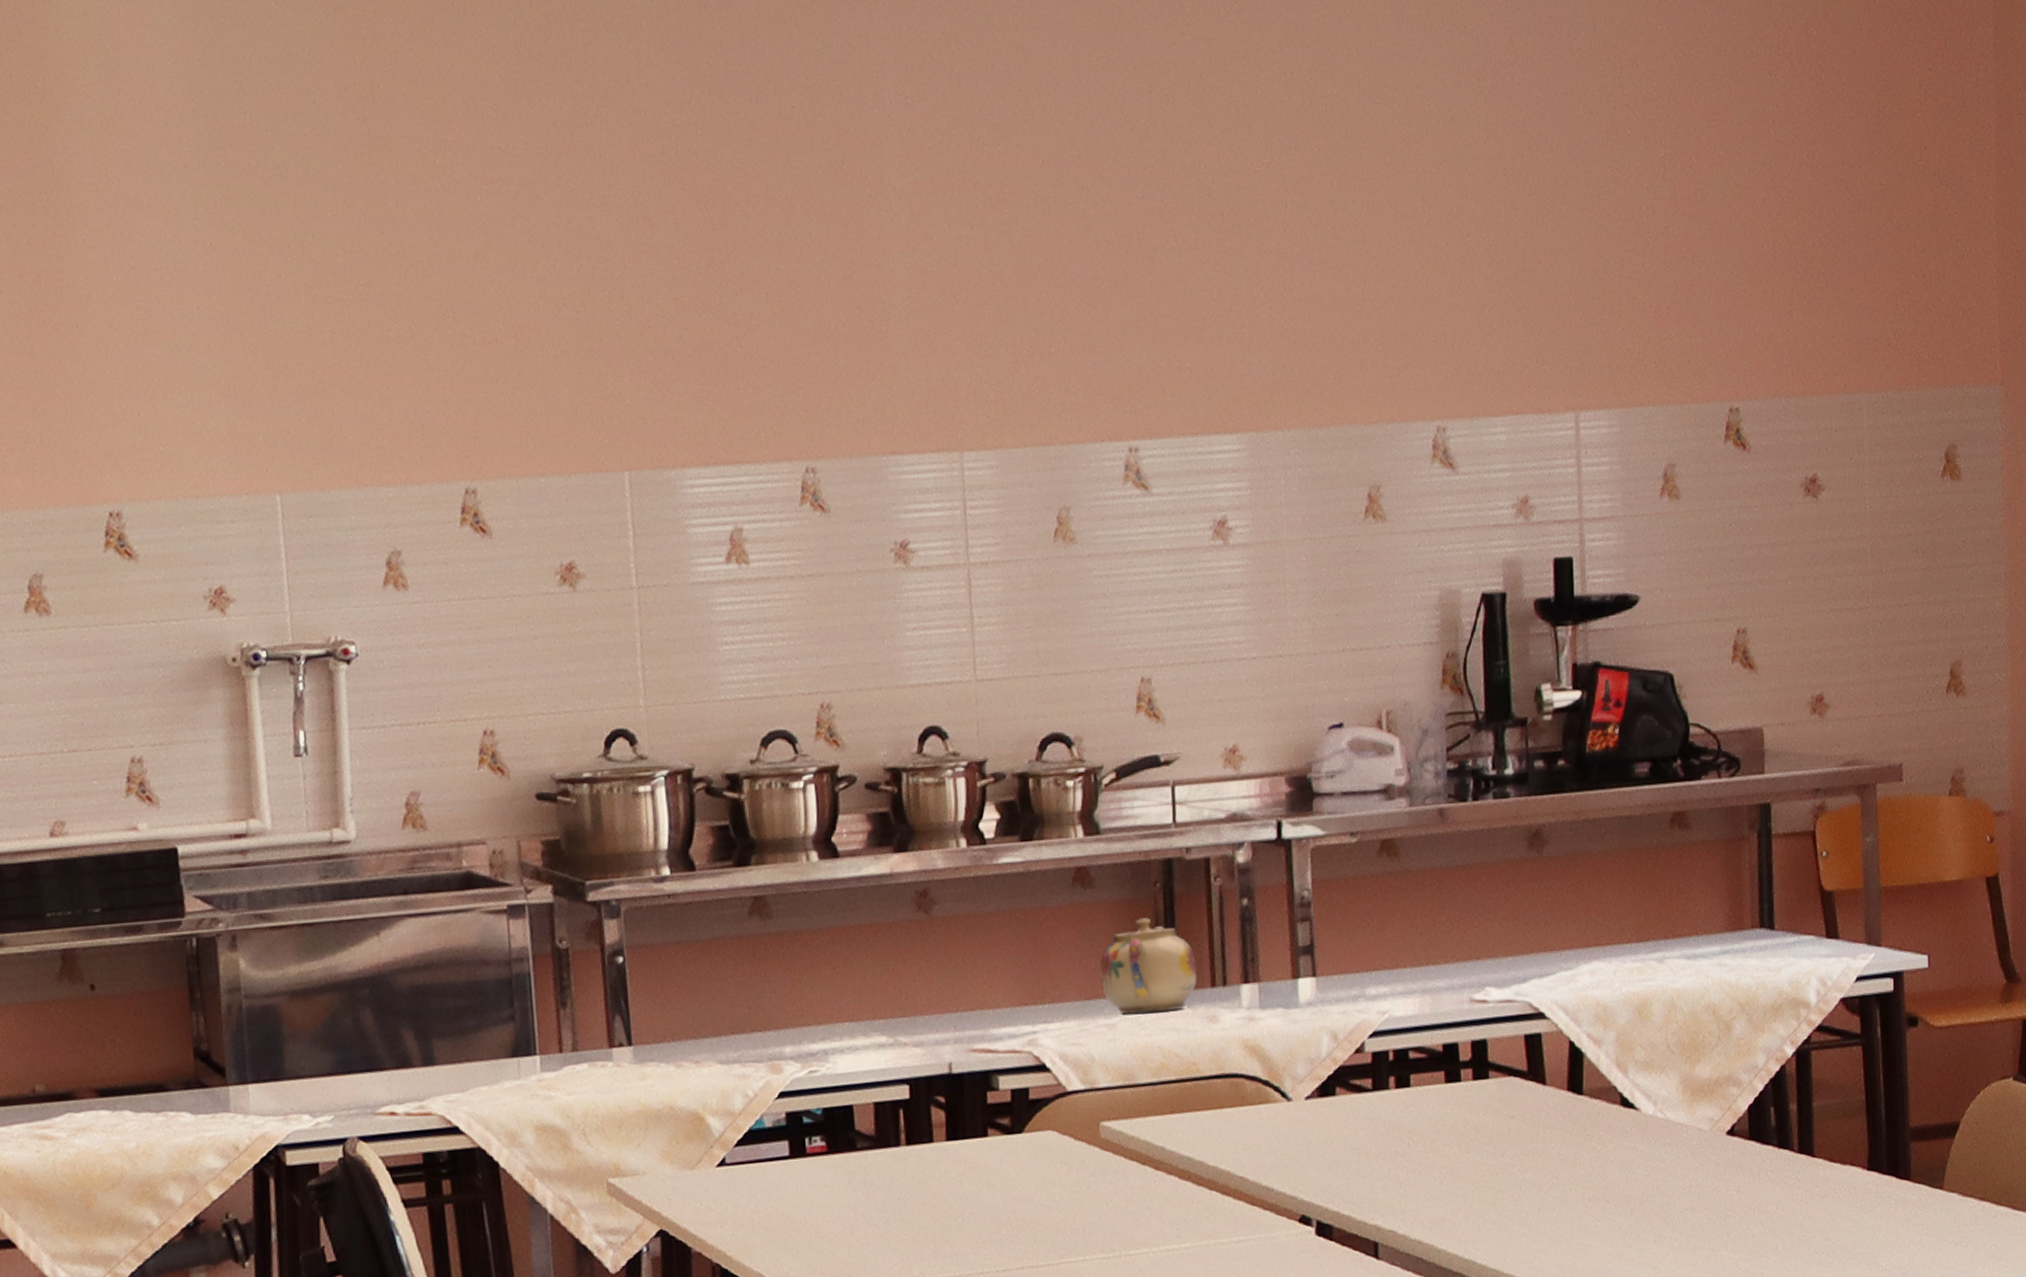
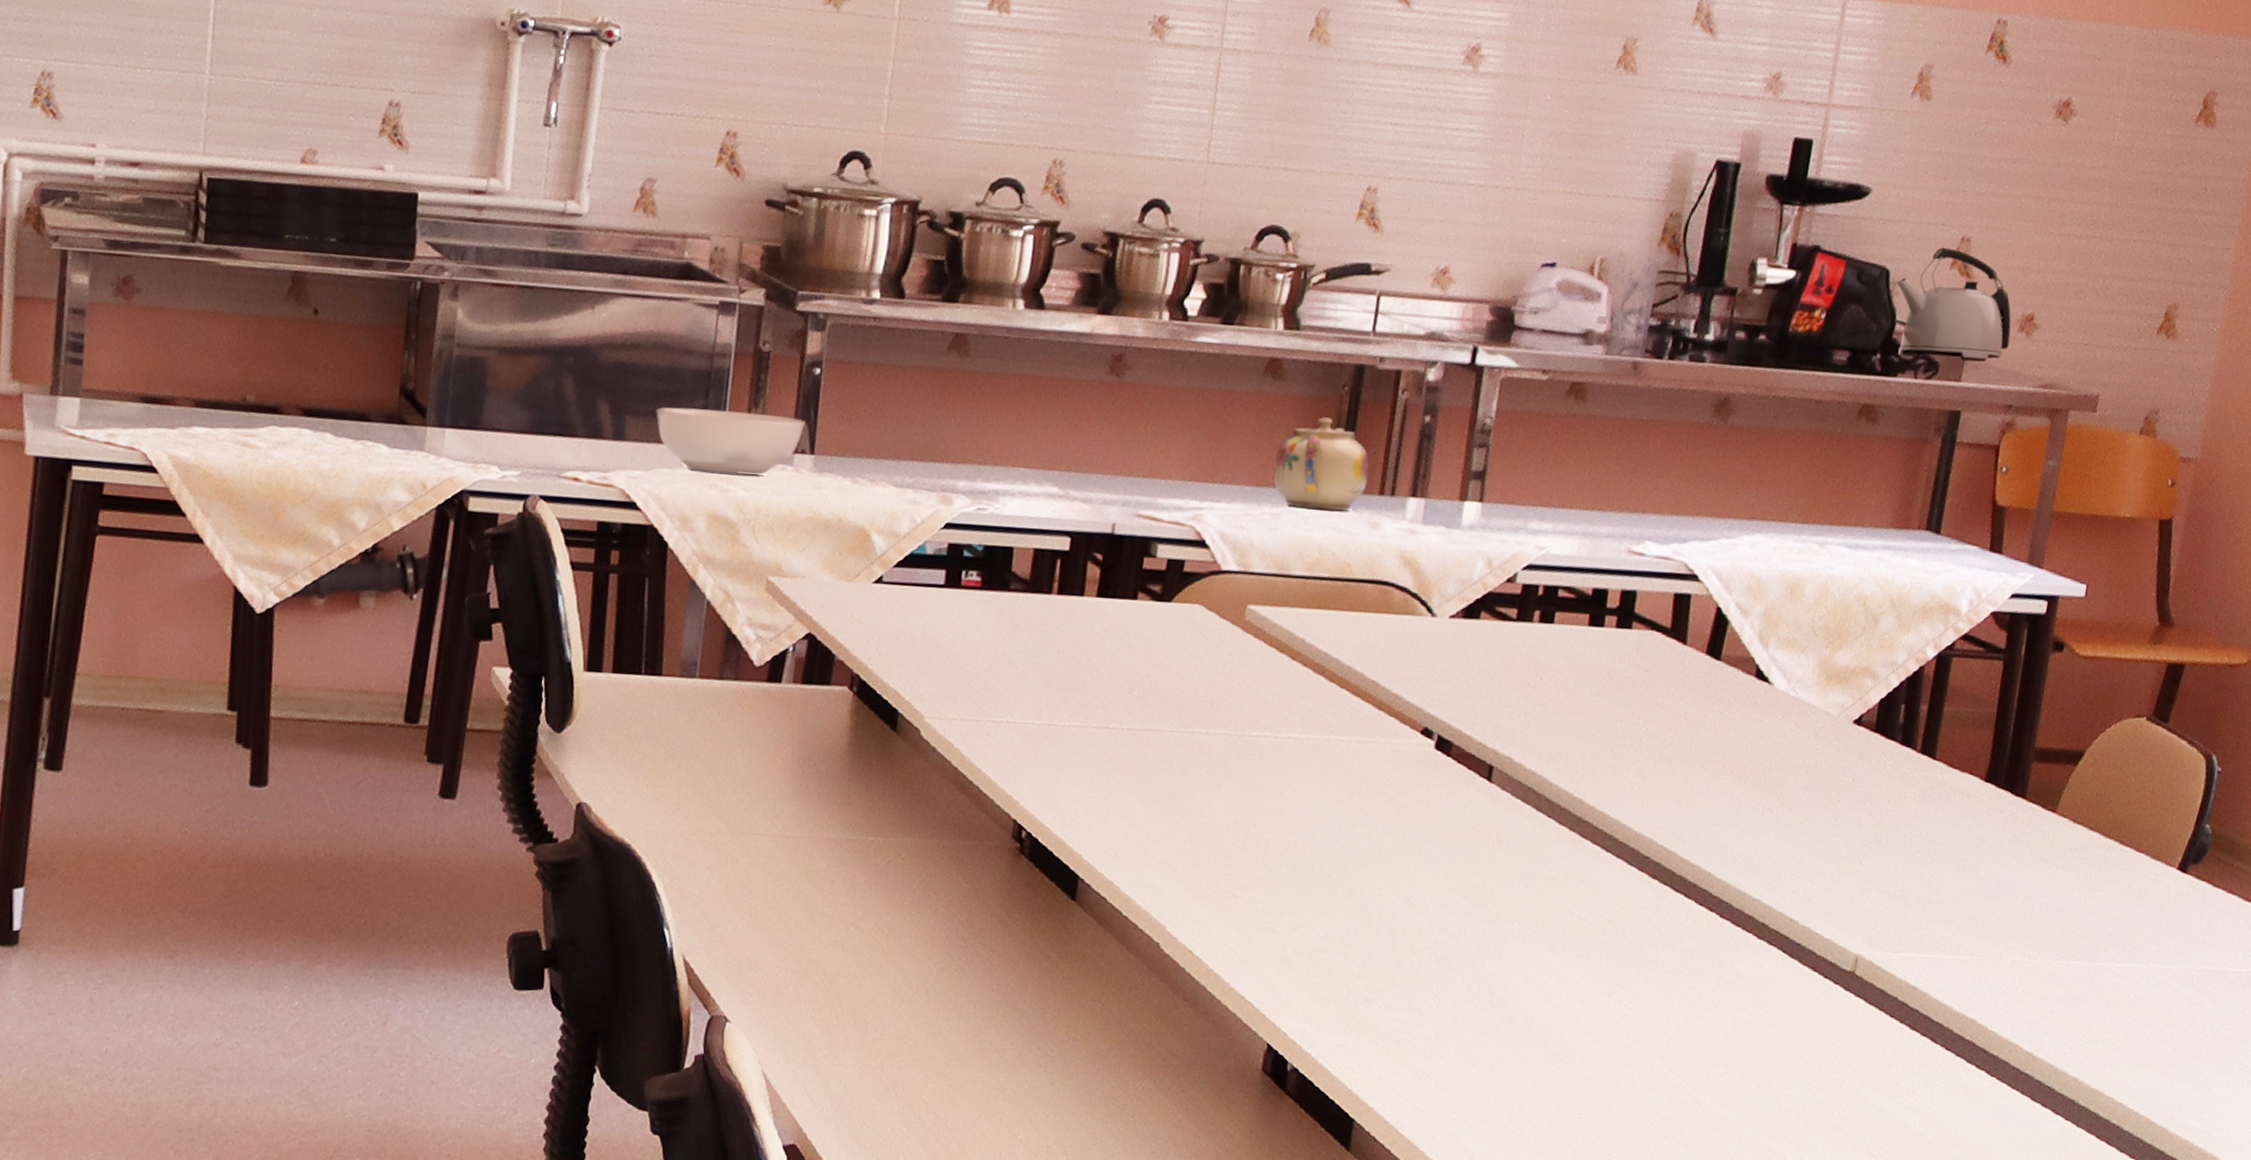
bowl: none [461,1011,618,1083] -> present [655,407,805,475]
kettle: none [1681,642,1804,758] -> present [1895,247,2012,362]

